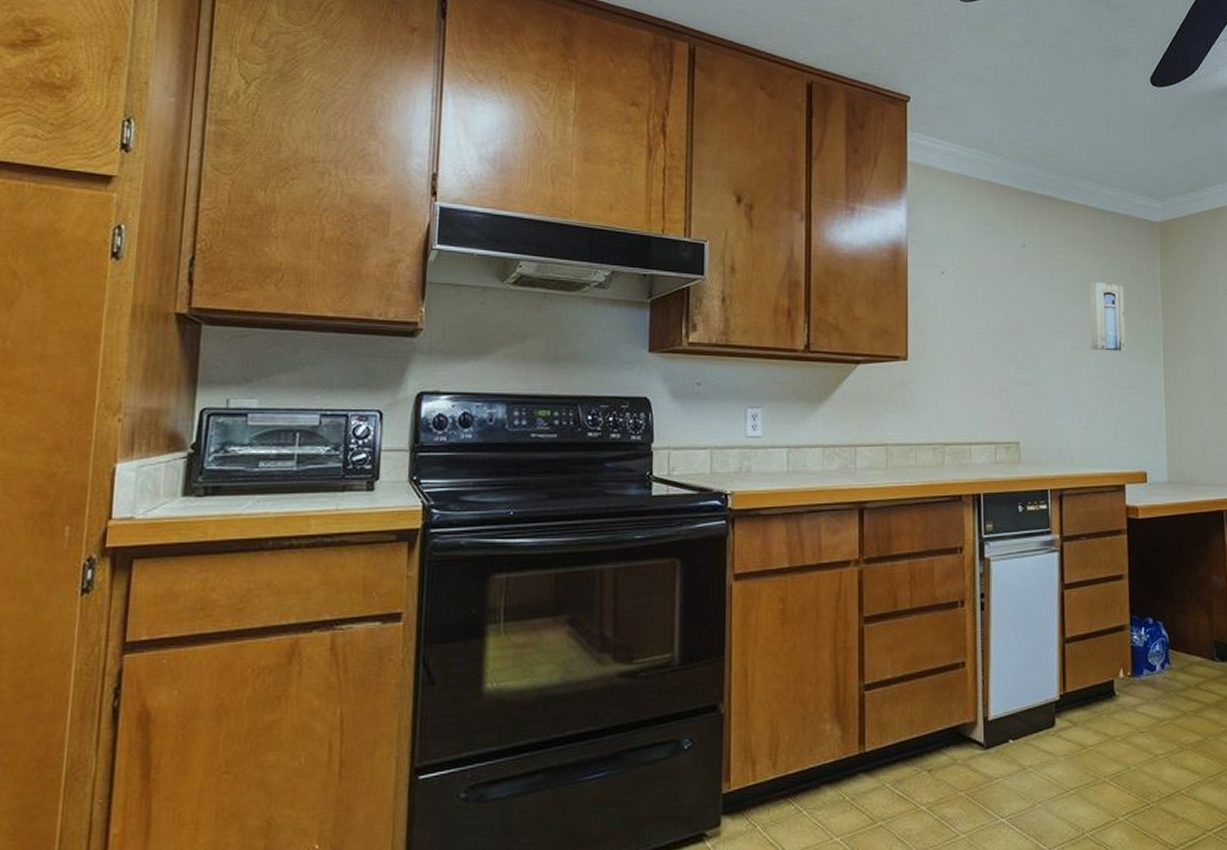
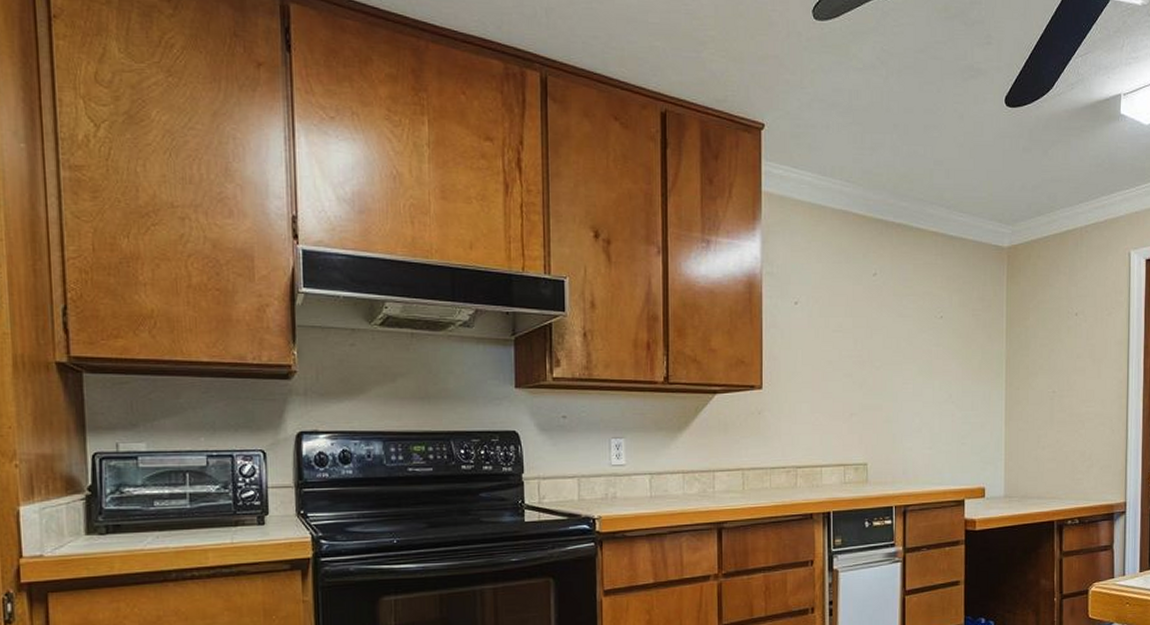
wall art: present [1090,282,1126,351] -> none [937,308,970,375]

